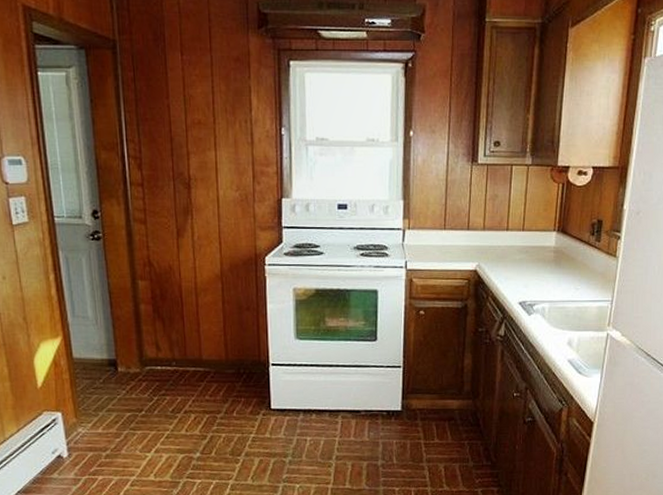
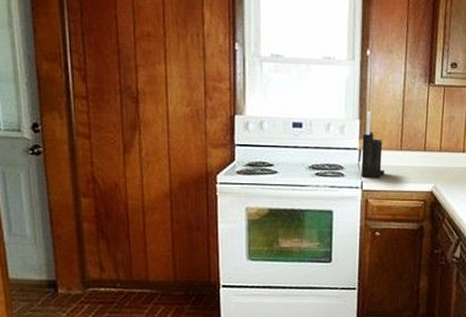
knife block: none [405,191,428,258] -> present [361,111,384,178]

